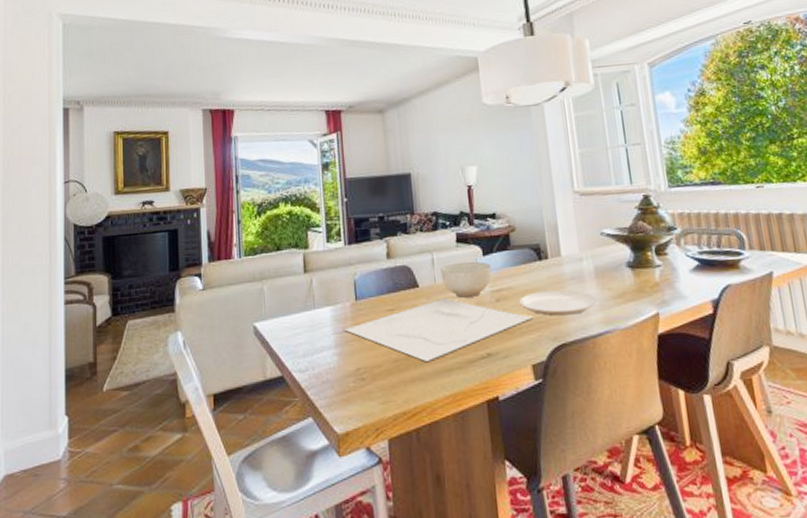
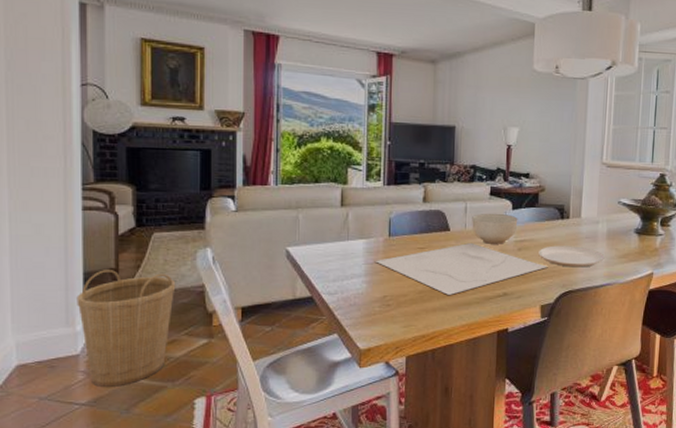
basket: none [59,363,150,496] -> present [77,270,176,387]

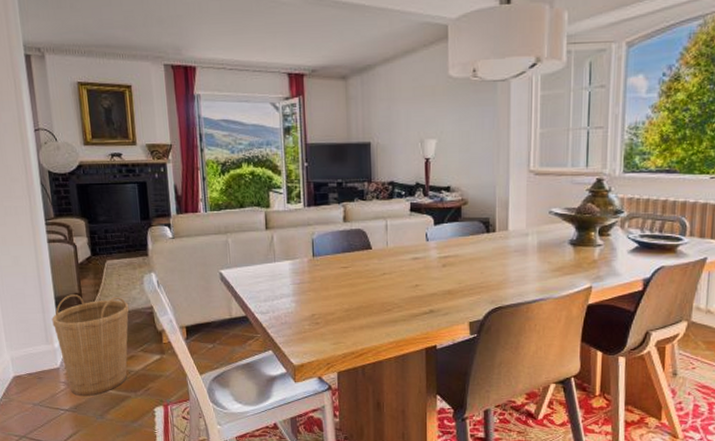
napkin: present [374,243,547,295] -> none [301,261,474,313]
bowl: present [472,213,518,244] -> none [393,229,441,261]
plate: present [539,245,605,268] -> none [464,260,536,283]

